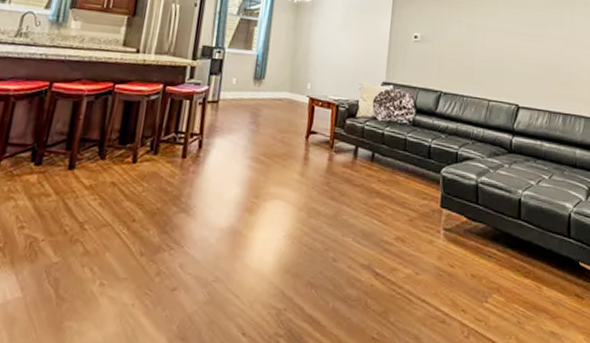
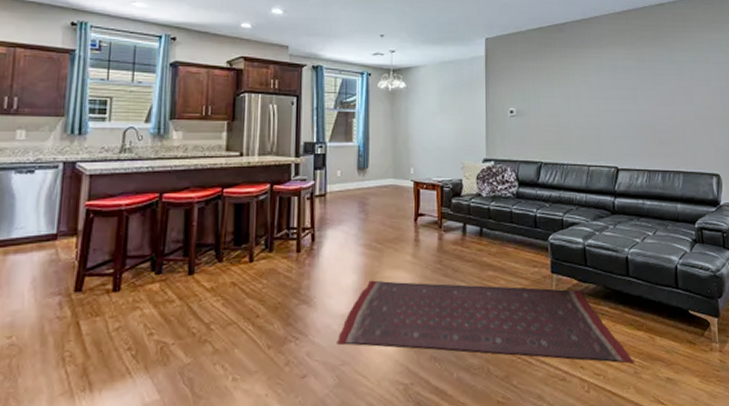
area rug: none [212,195,518,312] -> present [337,280,634,363]

